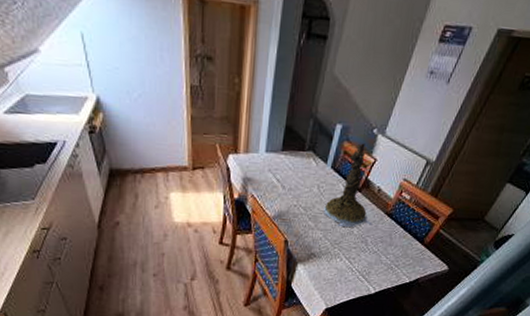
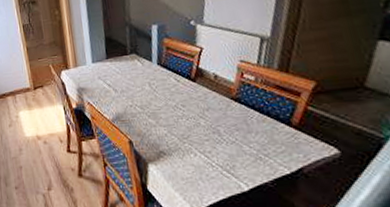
plant: present [324,143,373,228] -> none [161,36,220,121]

